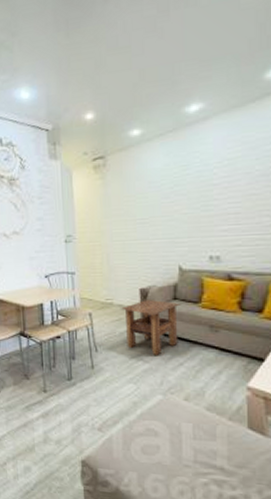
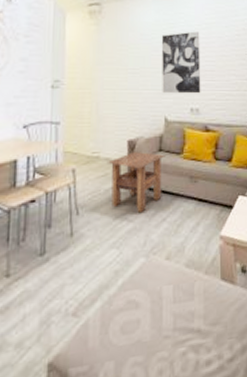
wall art: none [172,170,223,242] -> present [161,31,201,94]

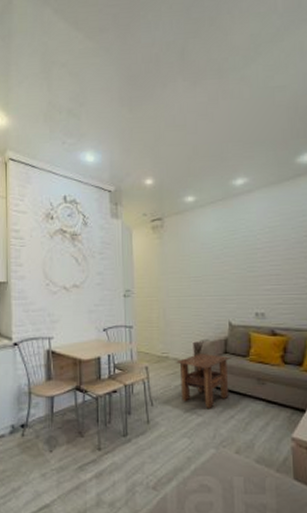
wall art: present [161,31,201,94] -> none [222,236,266,299]

